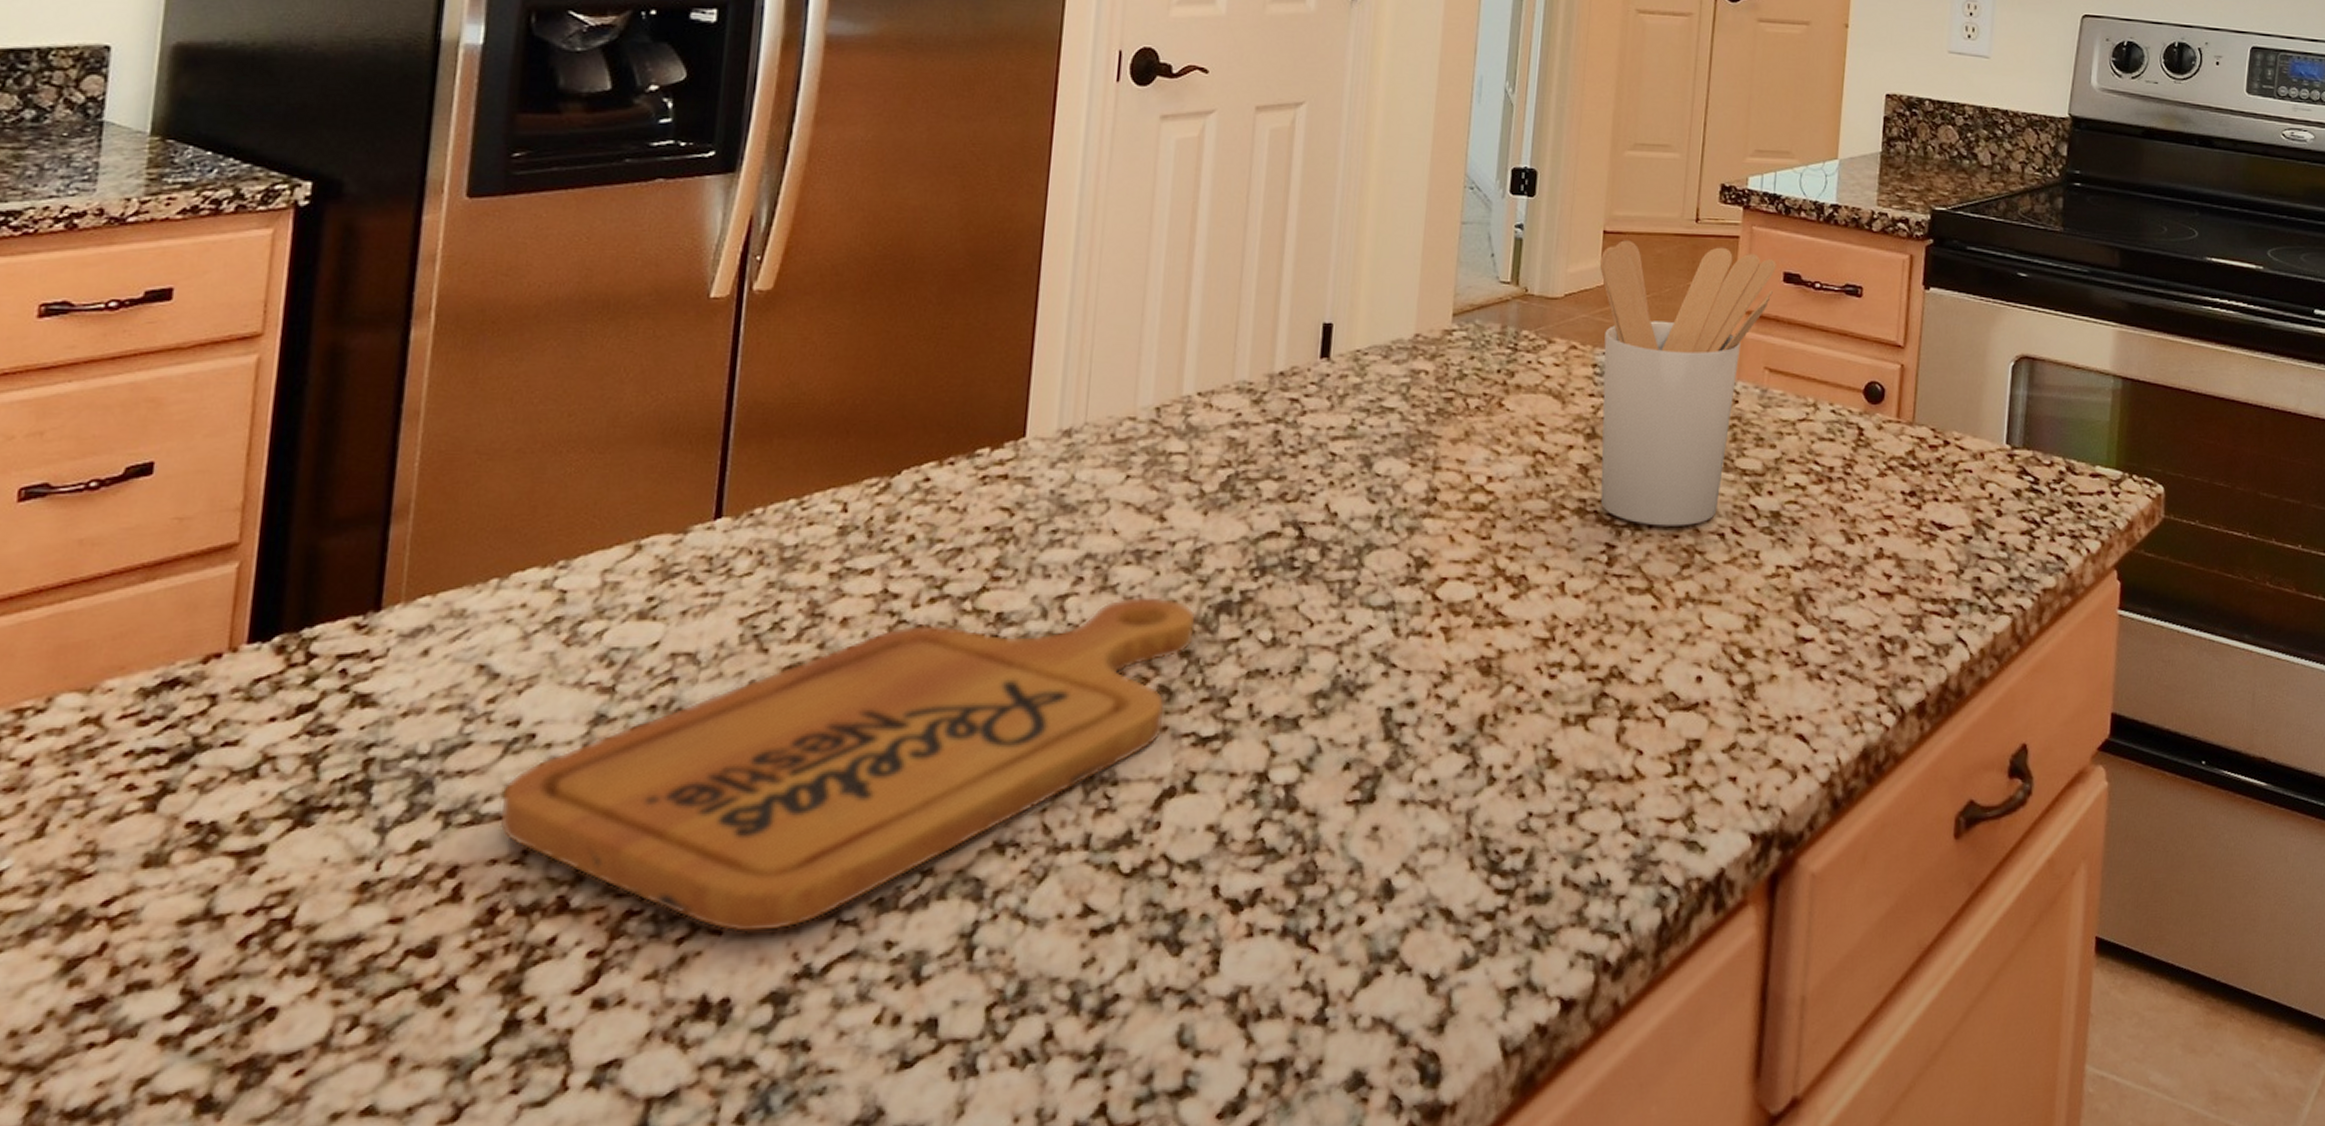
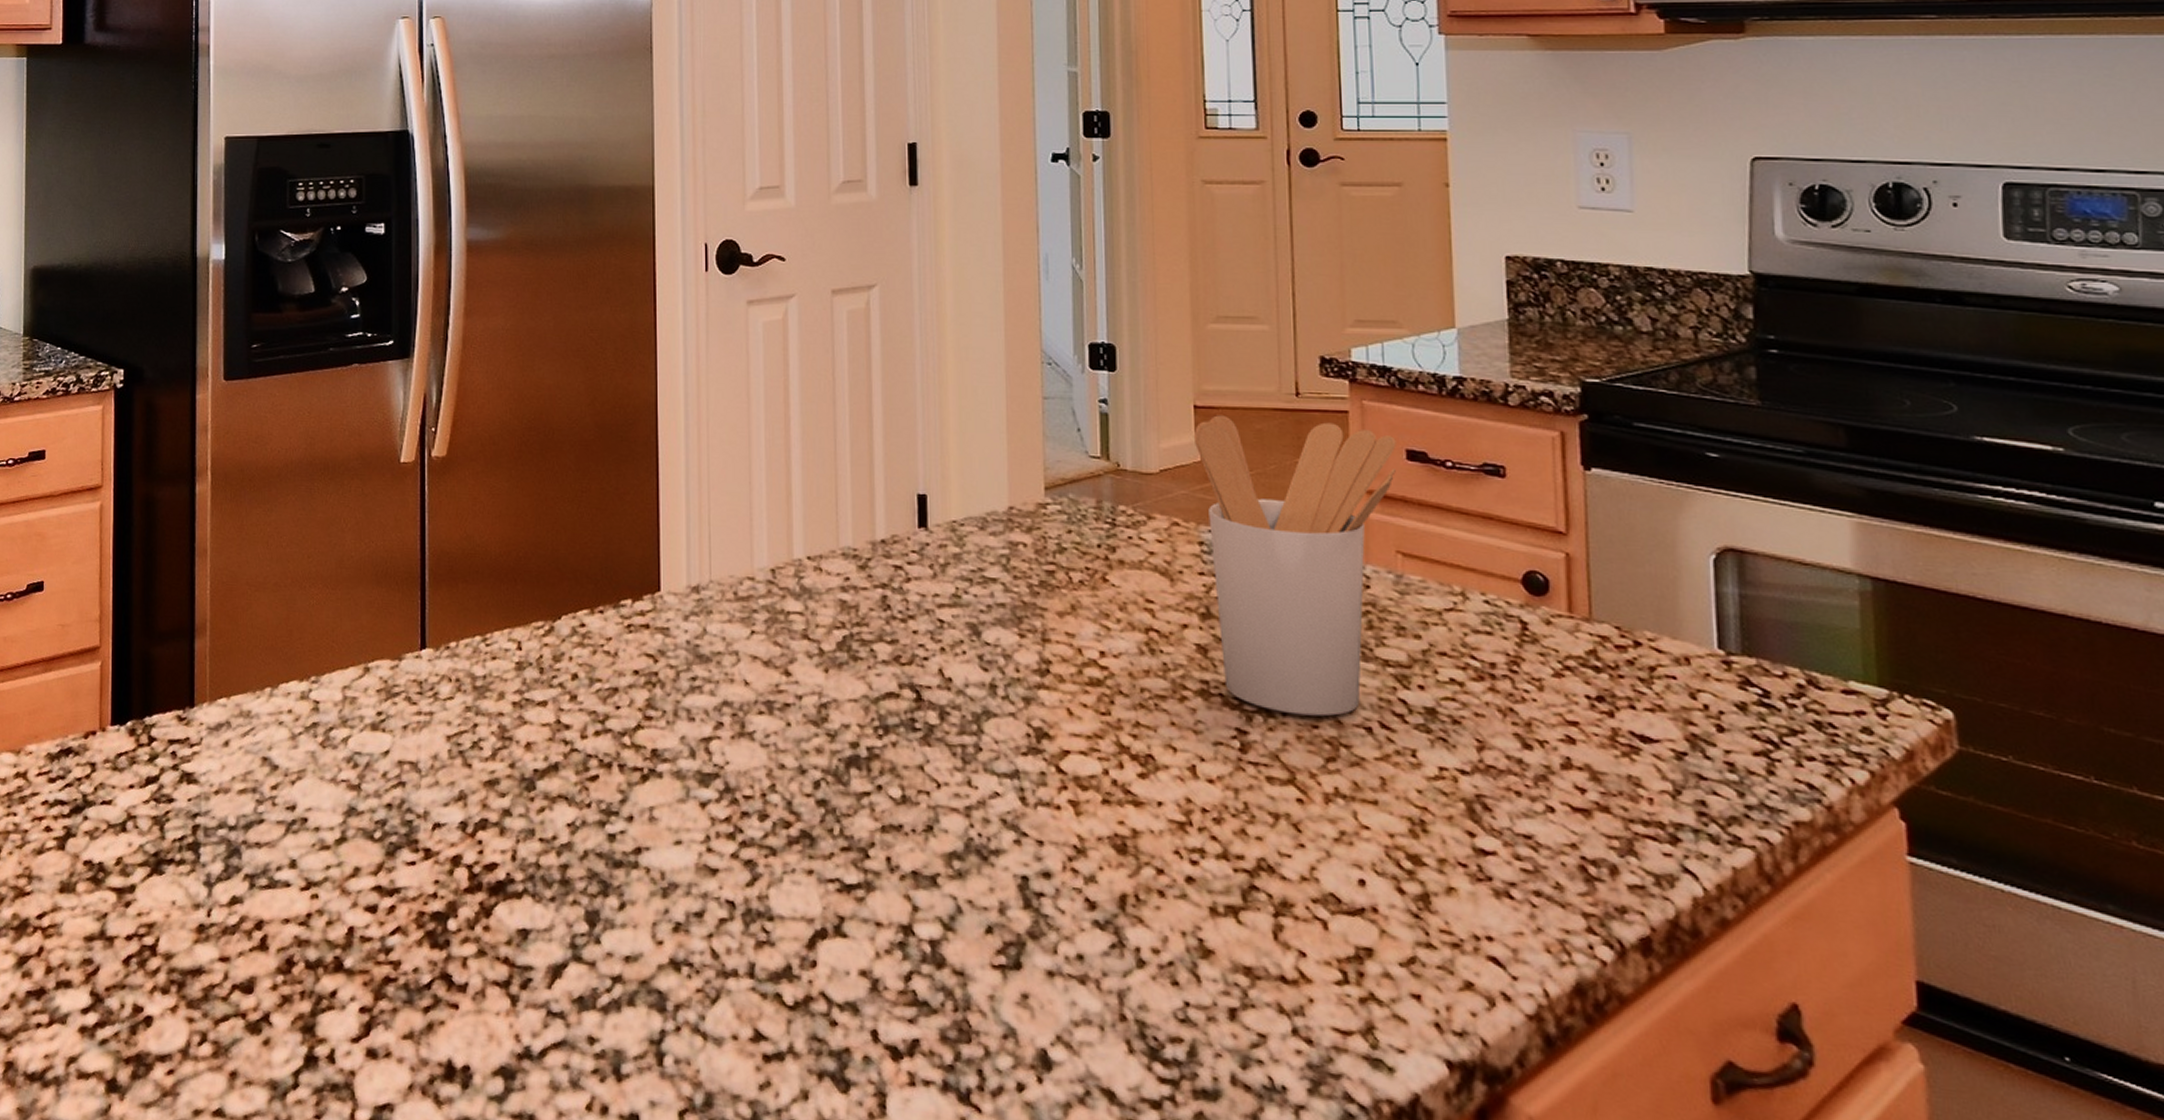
cutting board: present [498,596,1197,933] -> none [287,744,830,1013]

